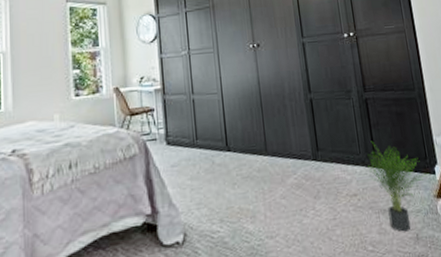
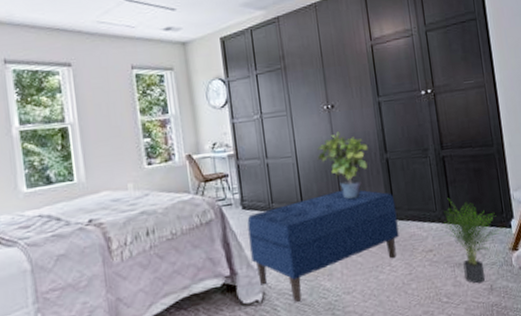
bench: none [171,128,323,245] -> present [247,189,399,302]
potted plant: none [242,70,293,138] -> present [317,131,369,199]

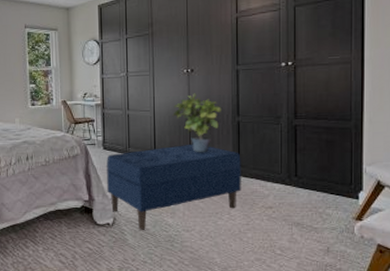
potted plant: present [444,198,506,284] -> none [287,163,352,244]

